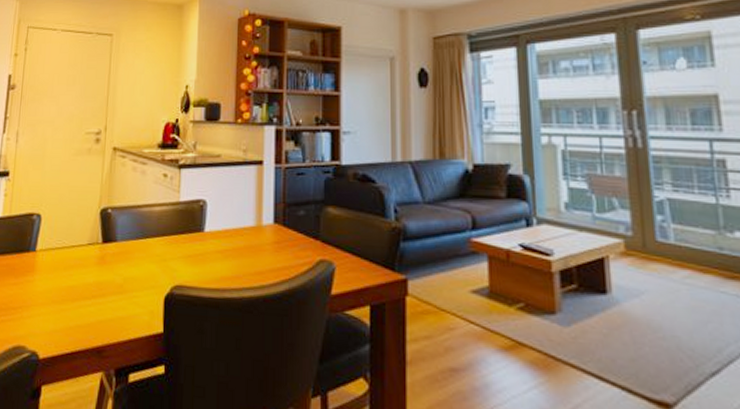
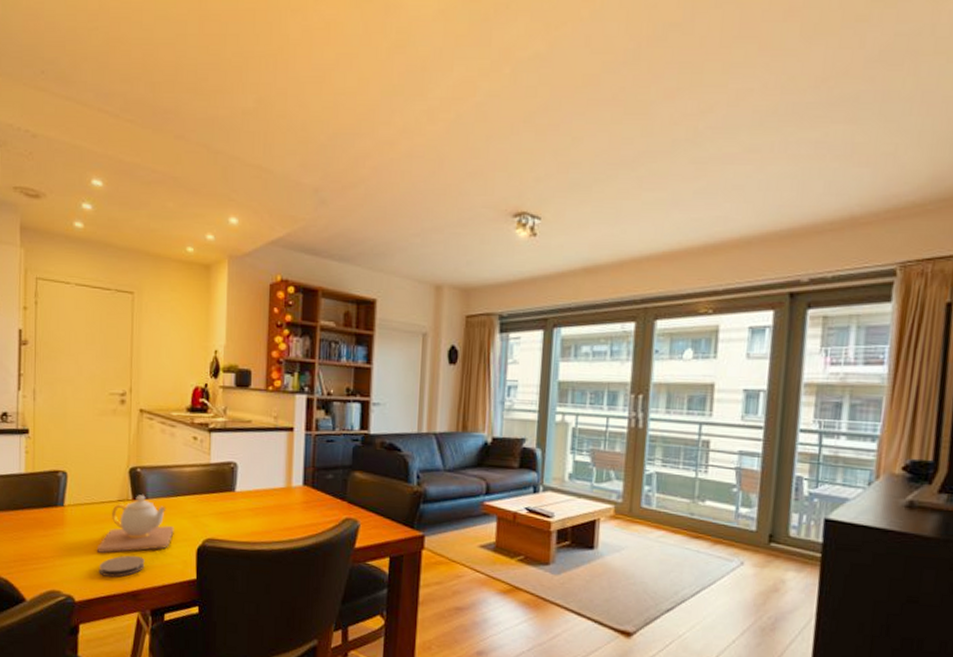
teapot: none [65,237,142,303] -> present [98,495,174,553]
coaster: none [65,305,112,331] -> present [99,555,145,577]

